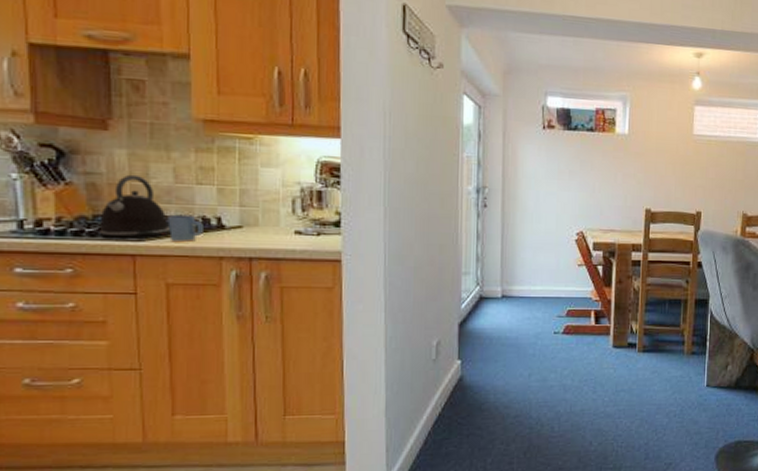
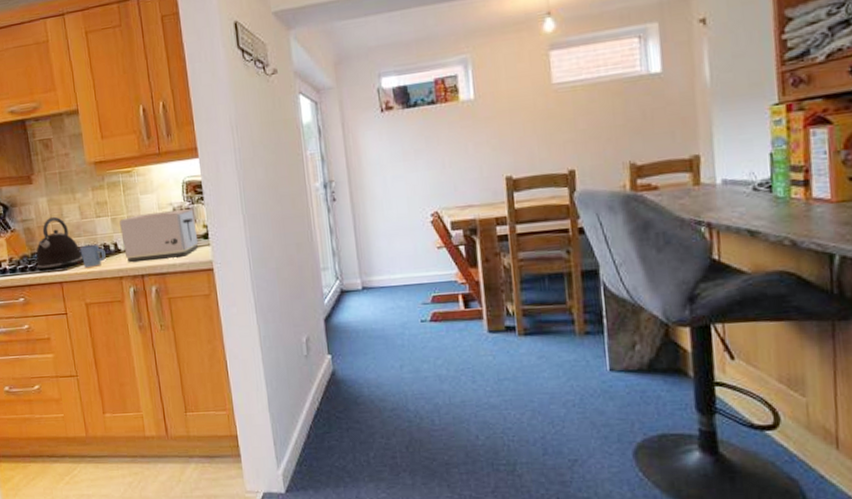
toaster: none [228,189,328,243] -> present [120,208,199,263]

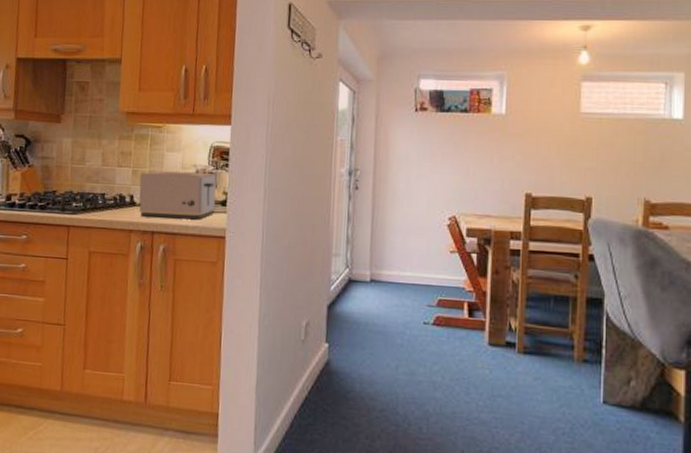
kettle: present [36,216,83,272] -> none [47,158,95,213]
mug: present [80,244,106,269] -> none [94,192,120,217]

